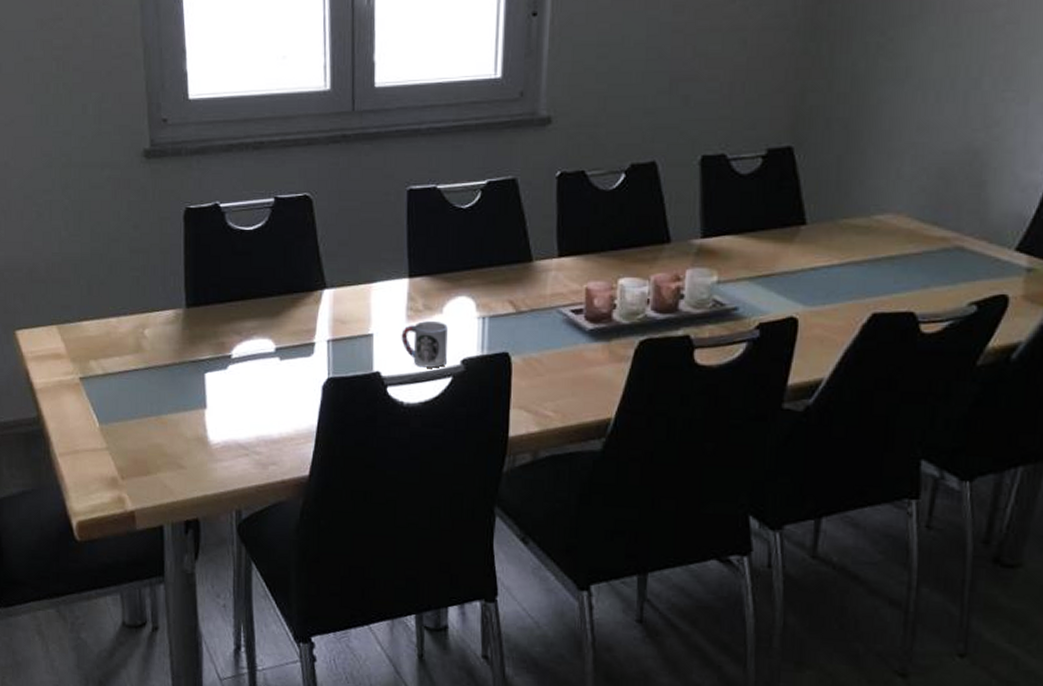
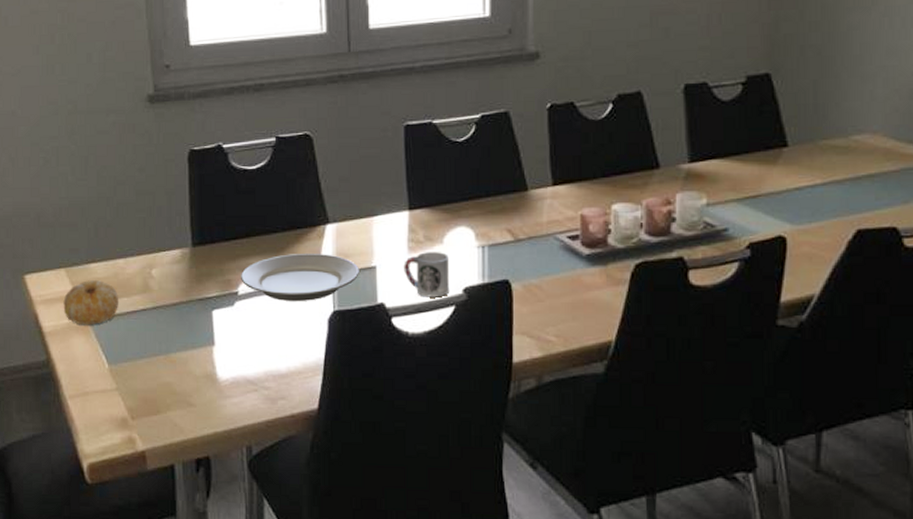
fruit: none [55,337,110,384] -> present [63,279,118,326]
plate: none [235,318,356,367] -> present [241,254,359,301]

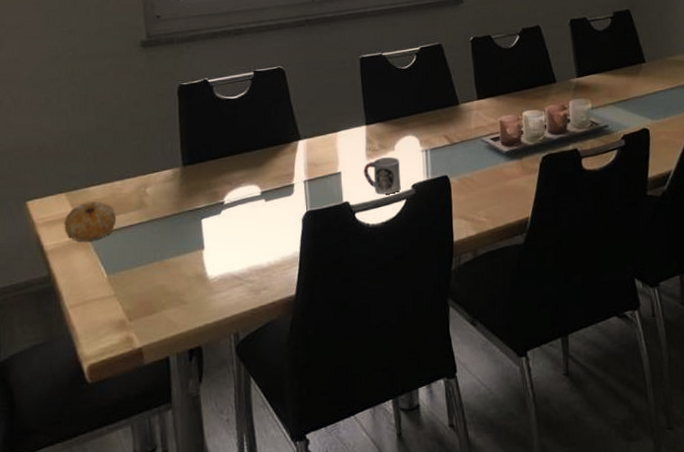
plate: present [241,254,359,301] -> none [226,165,327,207]

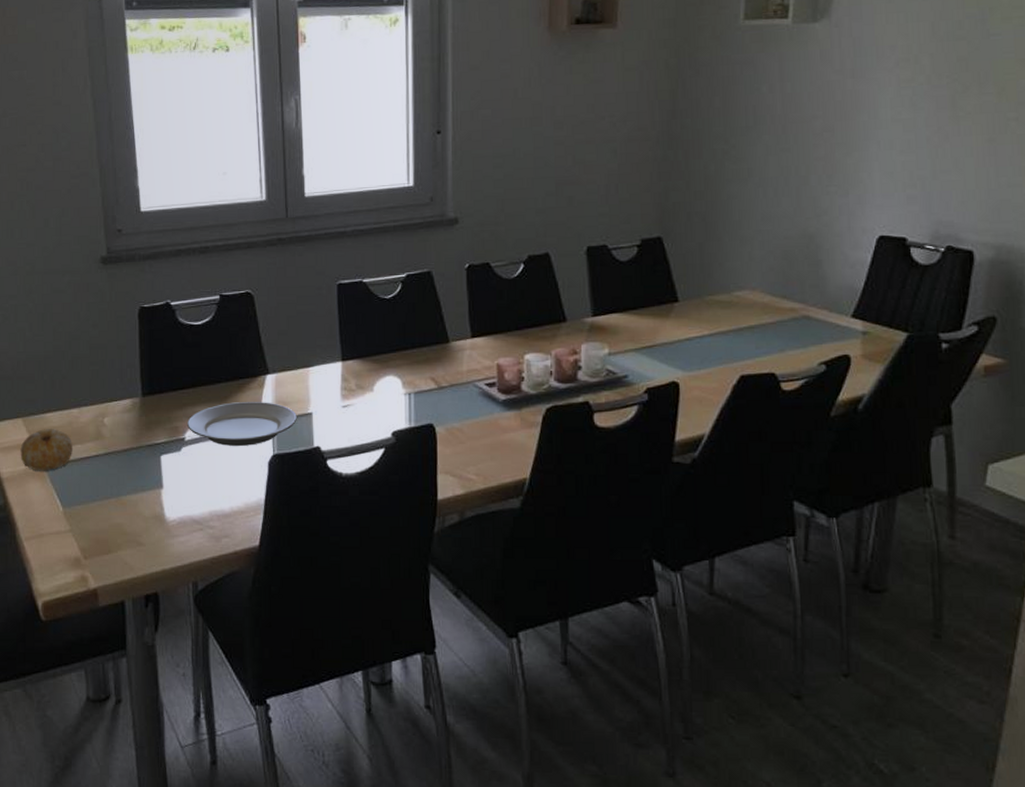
plate: none [226,165,327,207] -> present [187,402,297,446]
cup: present [363,157,401,195] -> none [337,399,379,441]

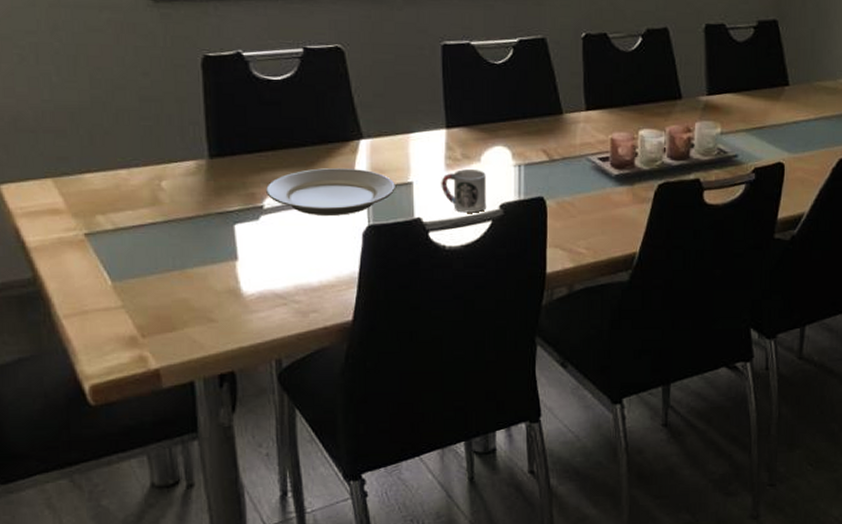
fruit: present [20,428,72,471] -> none [51,190,122,240]
cup: none [337,399,379,441] -> present [441,169,486,213]

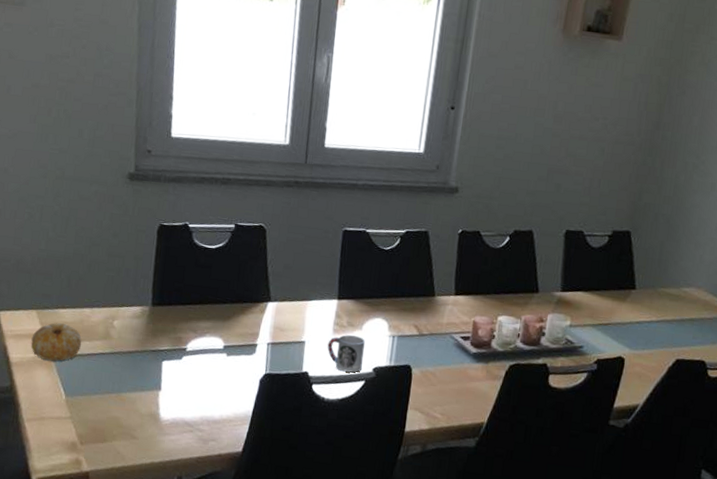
fruit: none [51,190,122,240] -> present [30,323,82,361]
plate: present [266,168,395,215] -> none [190,322,291,363]

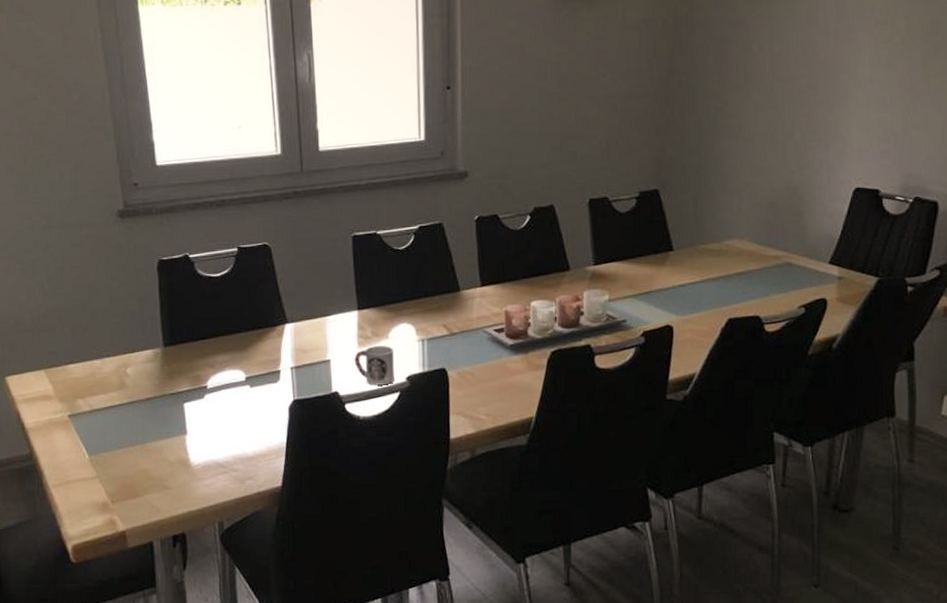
fruit: present [30,323,82,361] -> none [44,379,96,421]

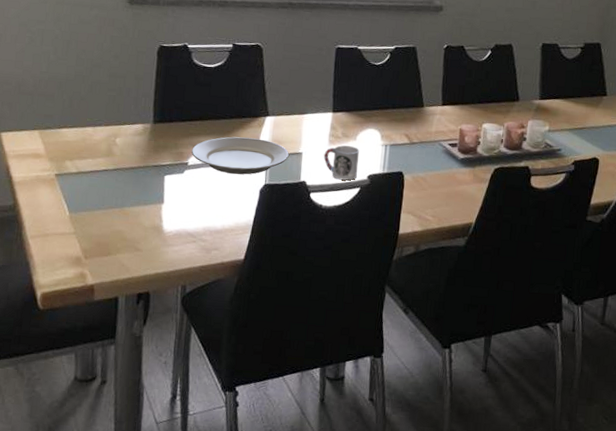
plate: none [209,350,316,393] -> present [192,136,289,175]

